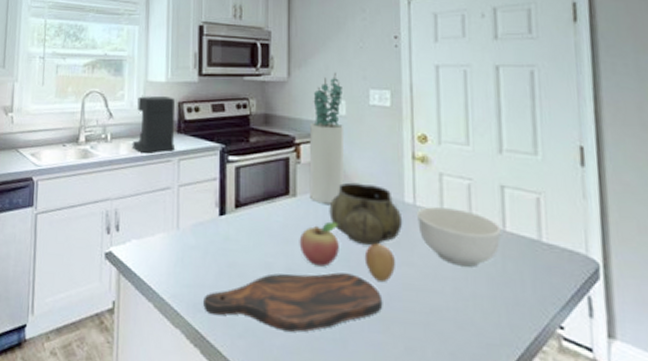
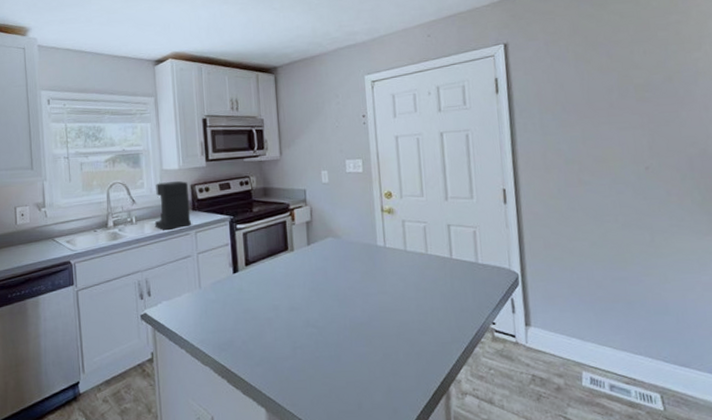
cutting board: present [203,272,383,333] -> none [226,305,366,356]
fruit: present [299,221,339,267] -> none [298,267,330,303]
vase: present [309,72,345,204] -> none [301,148,330,254]
decorative bowl: present [329,182,403,246] -> none [320,234,377,282]
fruit: present [364,243,395,282] -> none [349,279,373,308]
bowl: present [417,207,502,267] -> none [387,246,450,289]

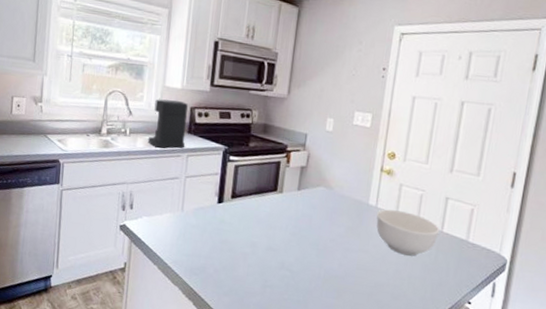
bowl: none [387,246,450,289] -> present [376,209,440,256]

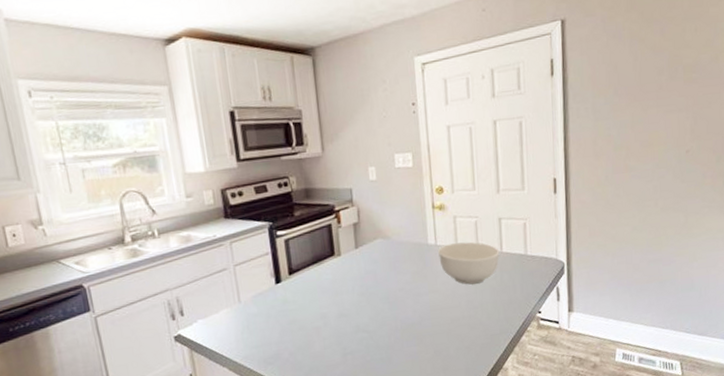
coffee maker: present [147,99,189,149] -> none [179,185,225,243]

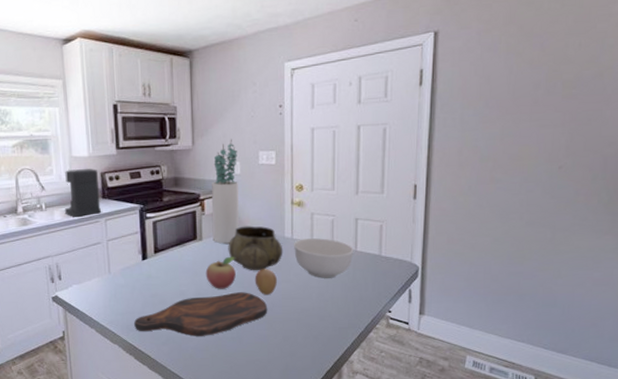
coffee maker: none [179,185,225,243] -> present [64,169,101,218]
cutting board: none [272,307,417,364] -> present [134,292,268,336]
vase: none [346,142,380,258] -> present [211,139,239,244]
fruit: none [347,270,380,308] -> present [205,256,236,289]
decorative bowl: none [369,234,428,284] -> present [228,225,283,271]
fruit: none [400,280,424,309] -> present [254,269,277,295]

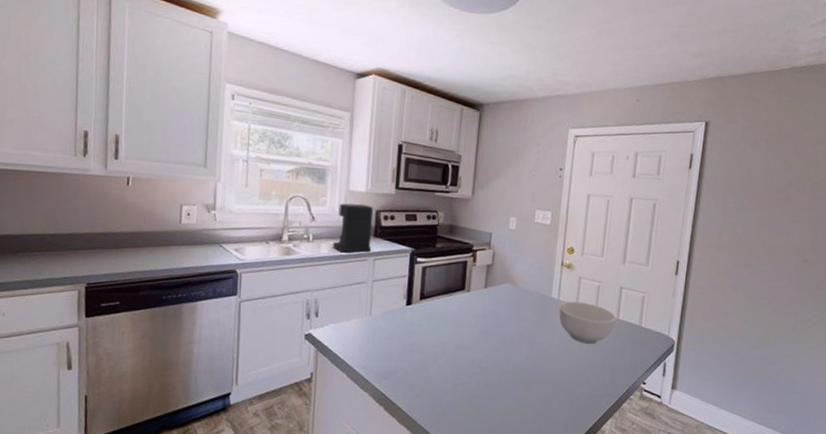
cutting board: present [134,292,268,336] -> none [389,348,527,392]
fruit: present [205,256,236,289] -> none [469,311,501,344]
vase: present [211,139,239,244] -> none [480,194,515,298]
decorative bowl: present [228,225,283,271] -> none [494,282,549,329]
fruit: present [254,269,277,295] -> none [517,327,539,355]

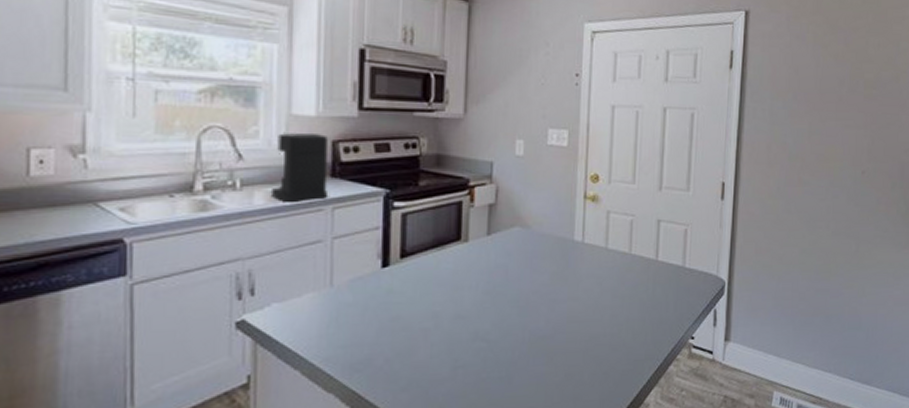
bowl: present [559,301,616,344] -> none [584,243,655,295]

